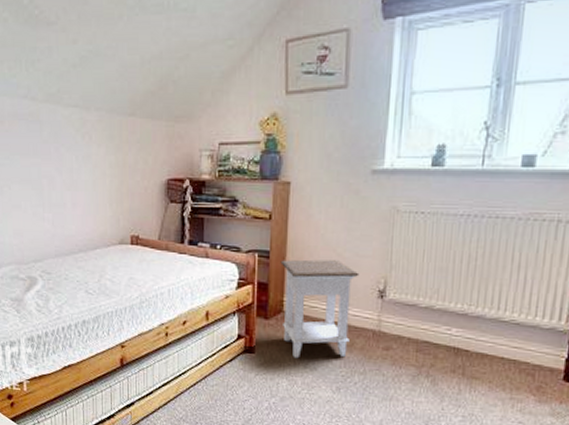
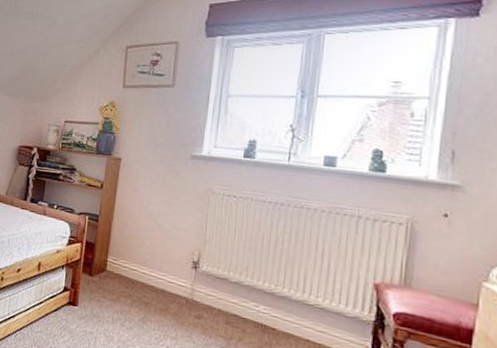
nightstand: present [280,259,360,359] -> none [105,224,176,320]

